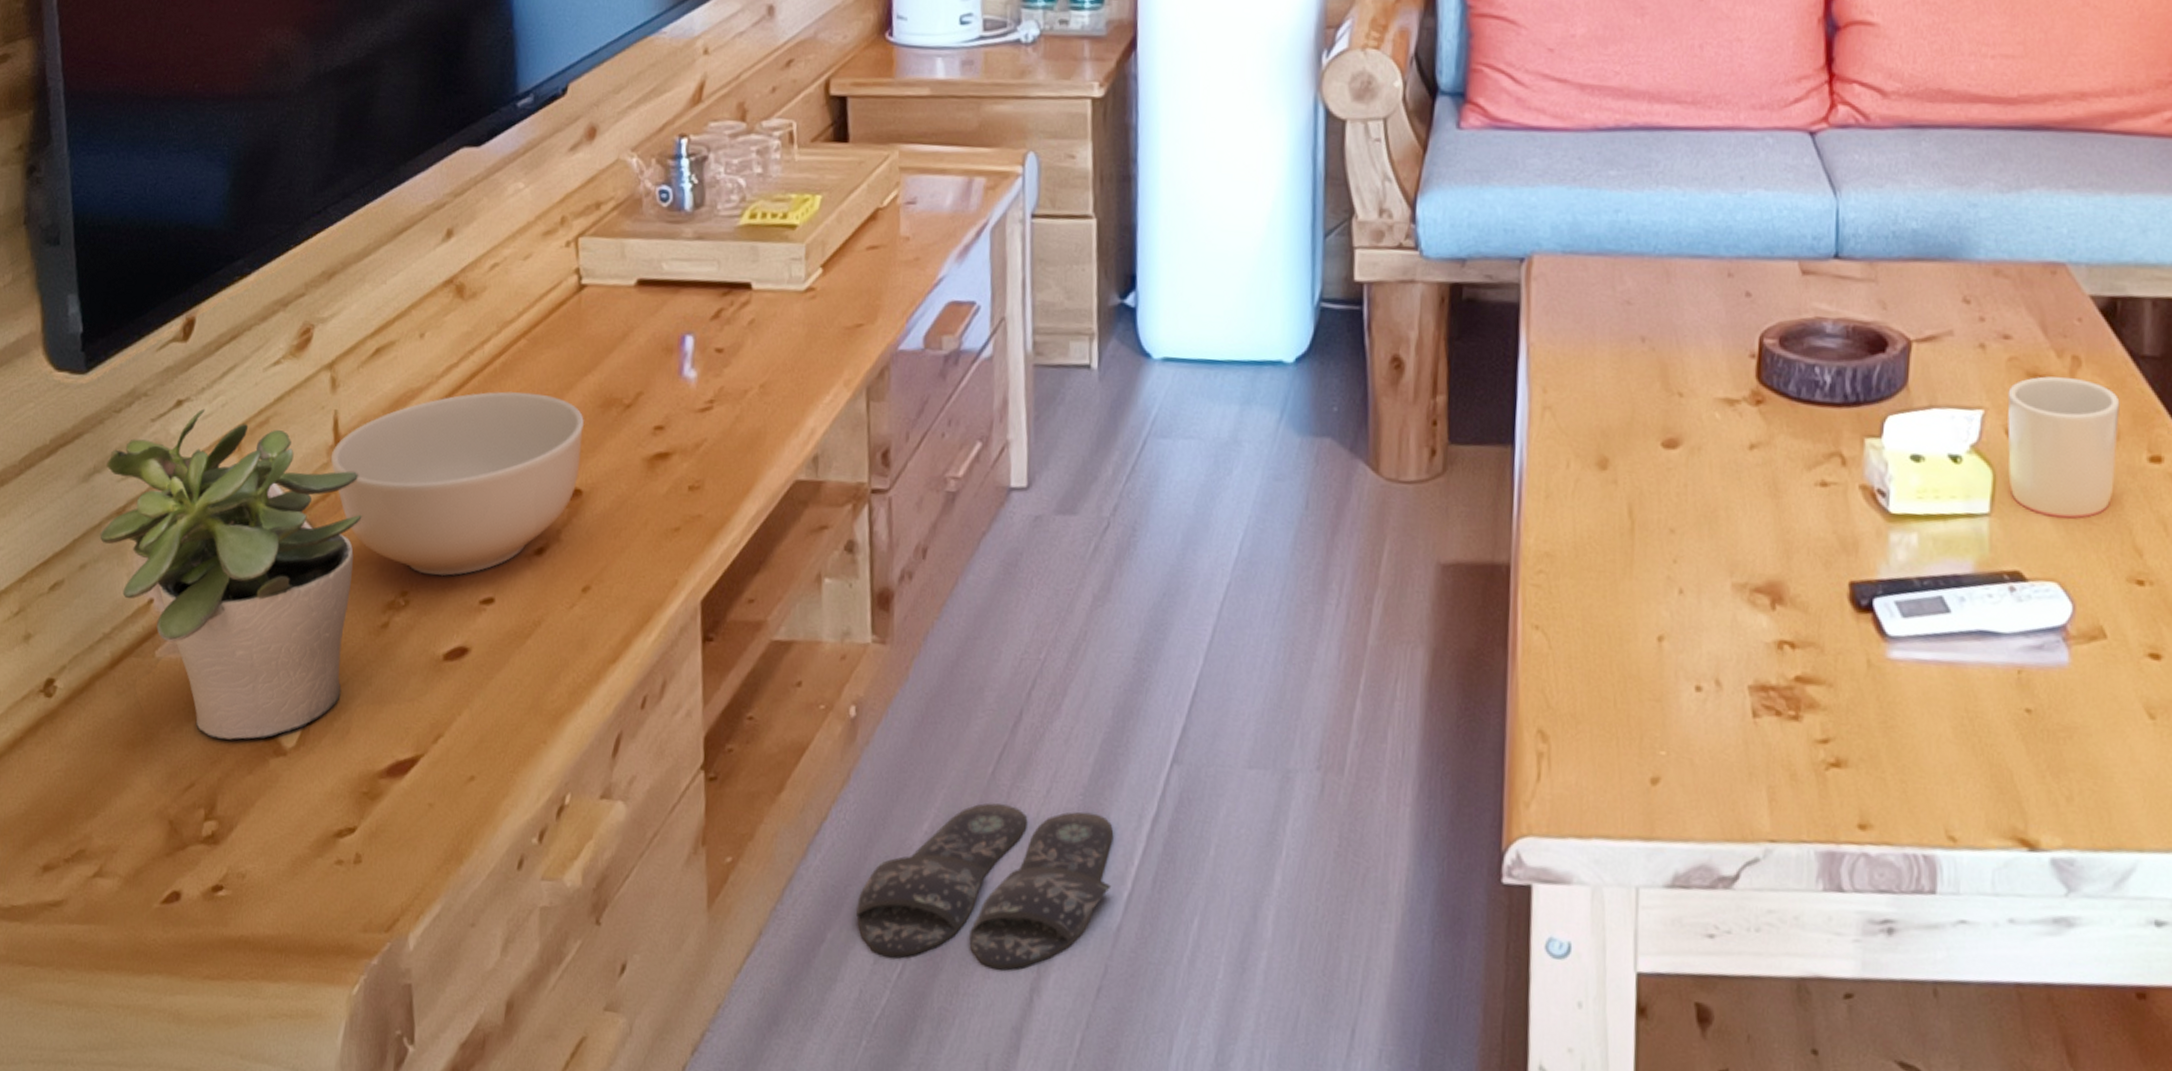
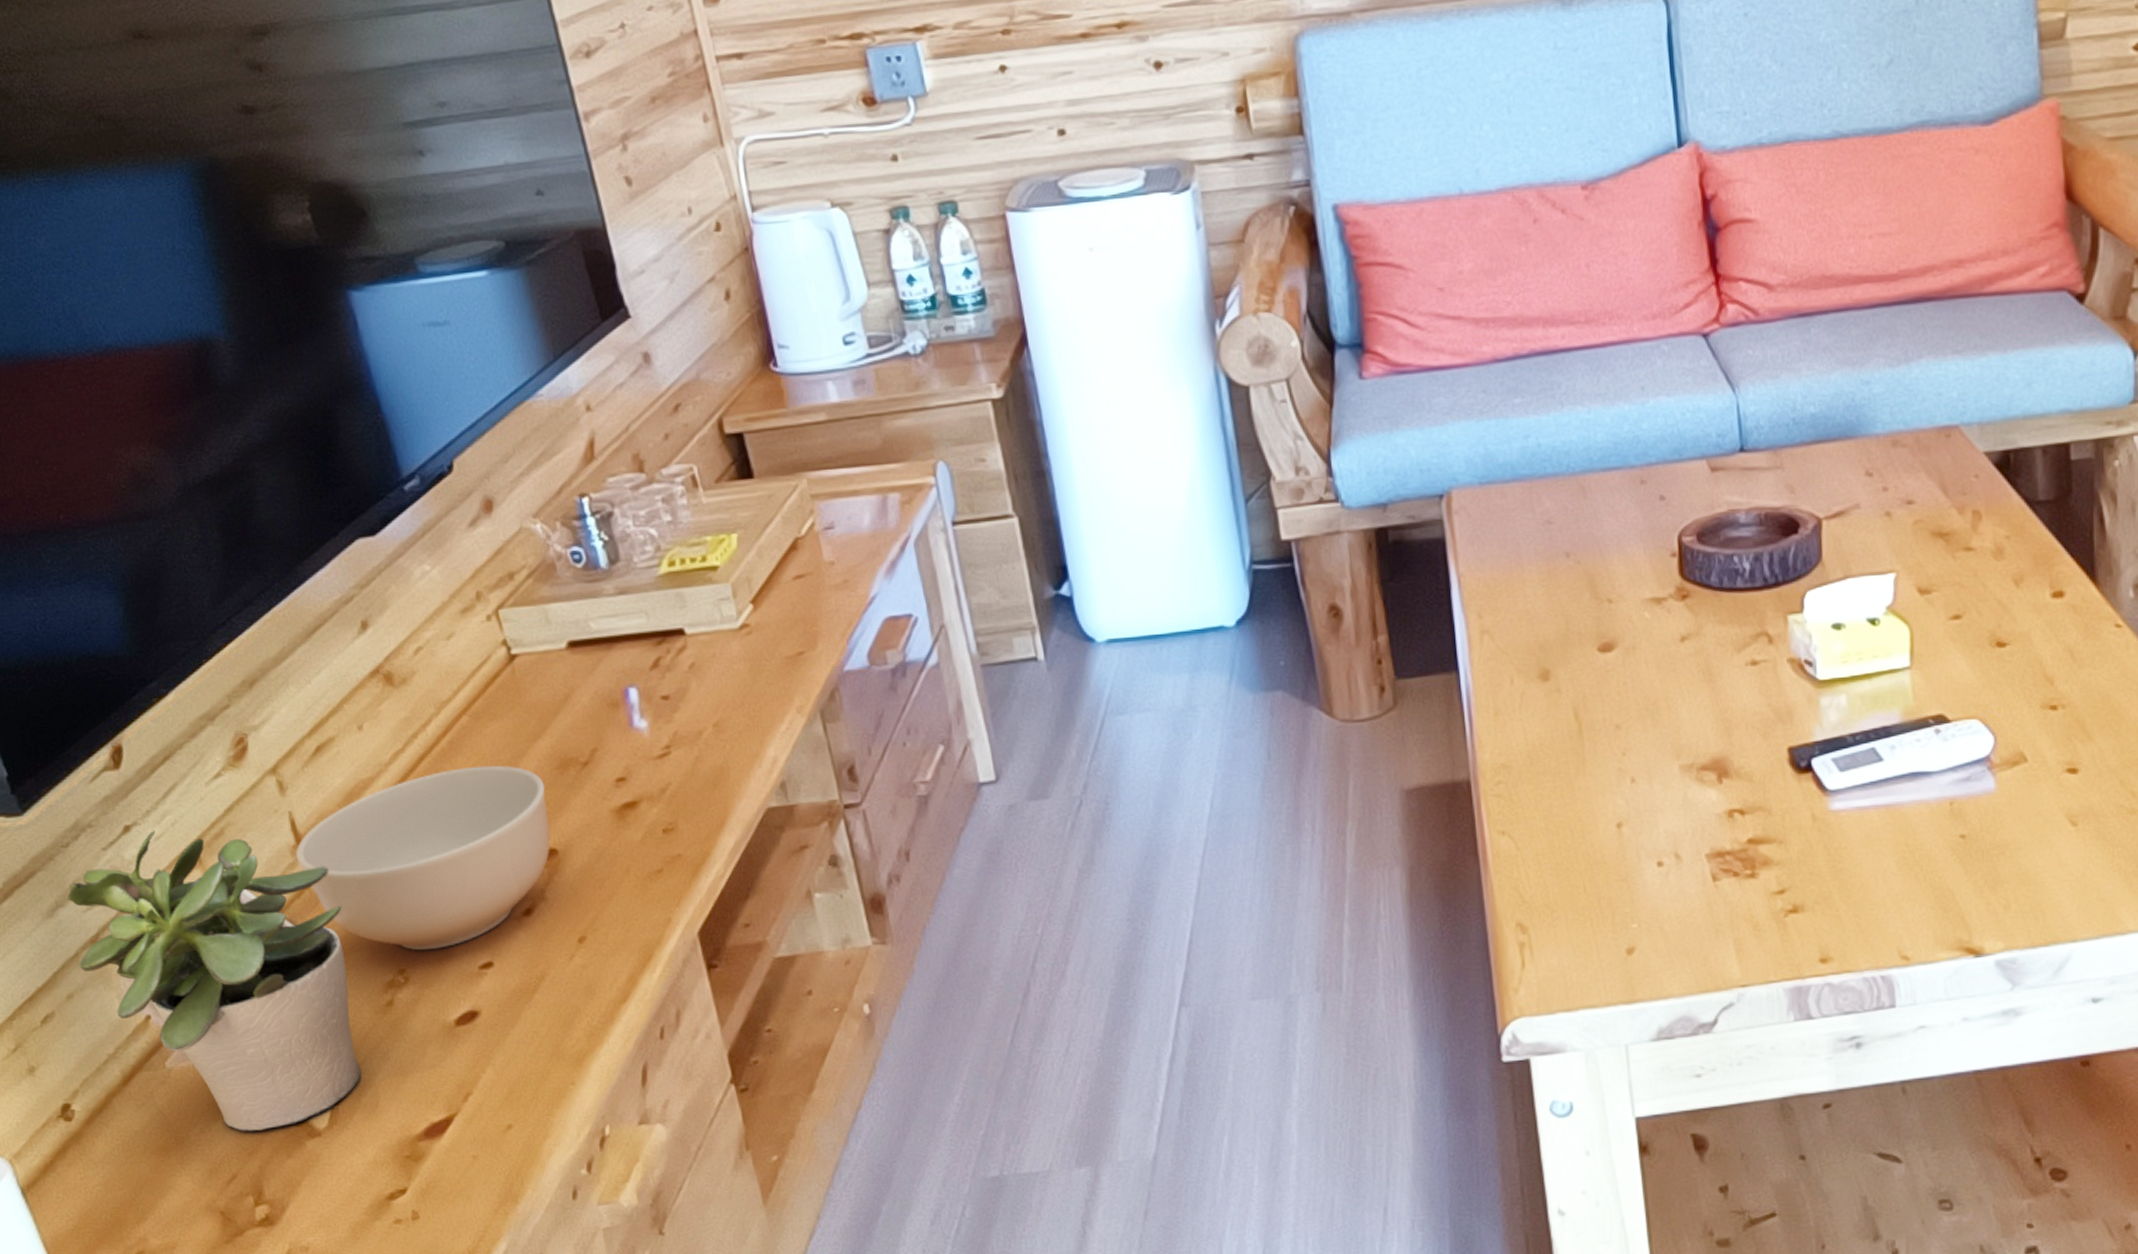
slippers: present [855,803,1114,970] -> none [905,1062,1142,1216]
mug: present [2007,376,2120,519] -> none [1916,530,2022,661]

